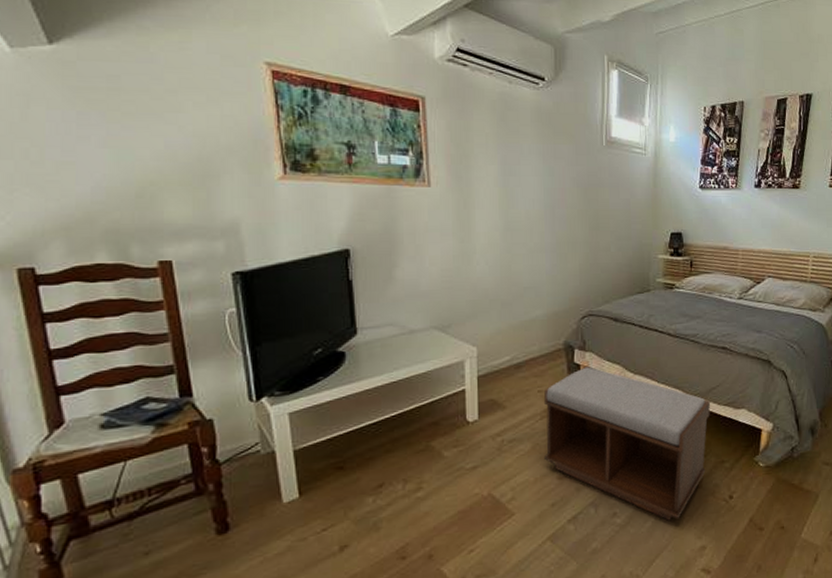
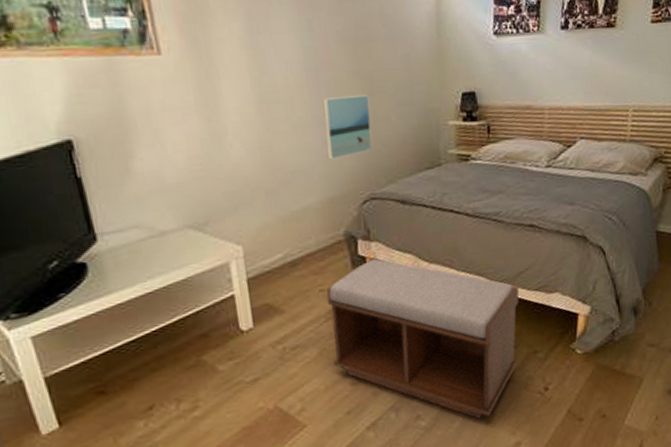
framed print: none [555,229,594,280] -> present [322,95,373,160]

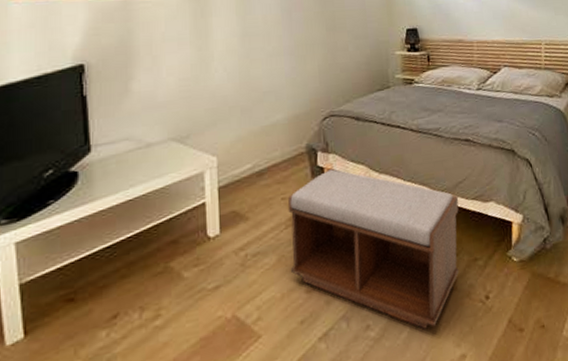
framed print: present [322,95,373,160] -> none [293,30,333,83]

